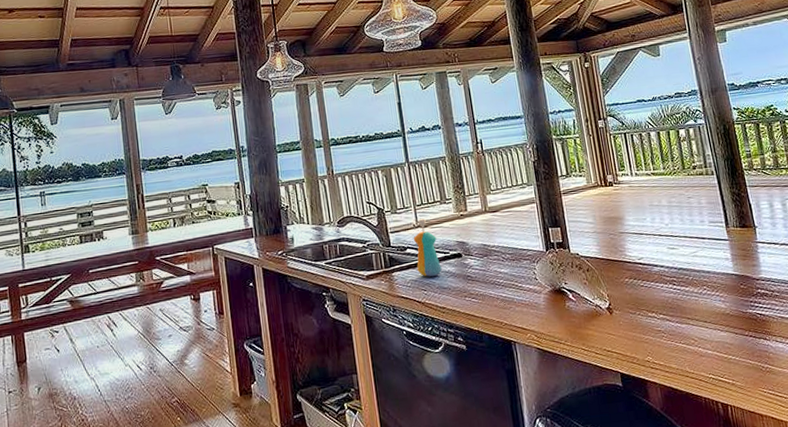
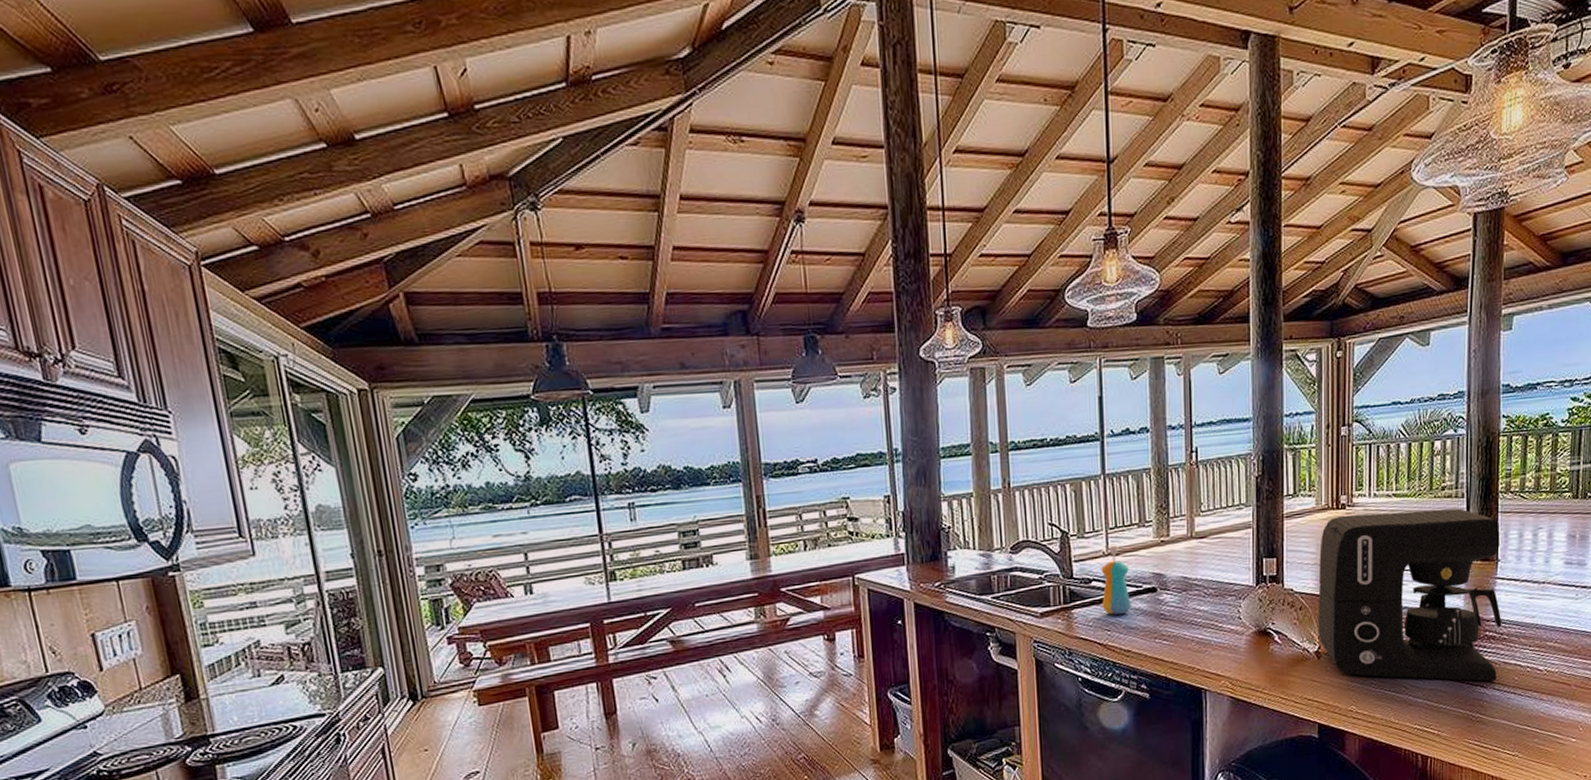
coffee maker: none [596,184,777,334] -> present [1318,508,1502,681]

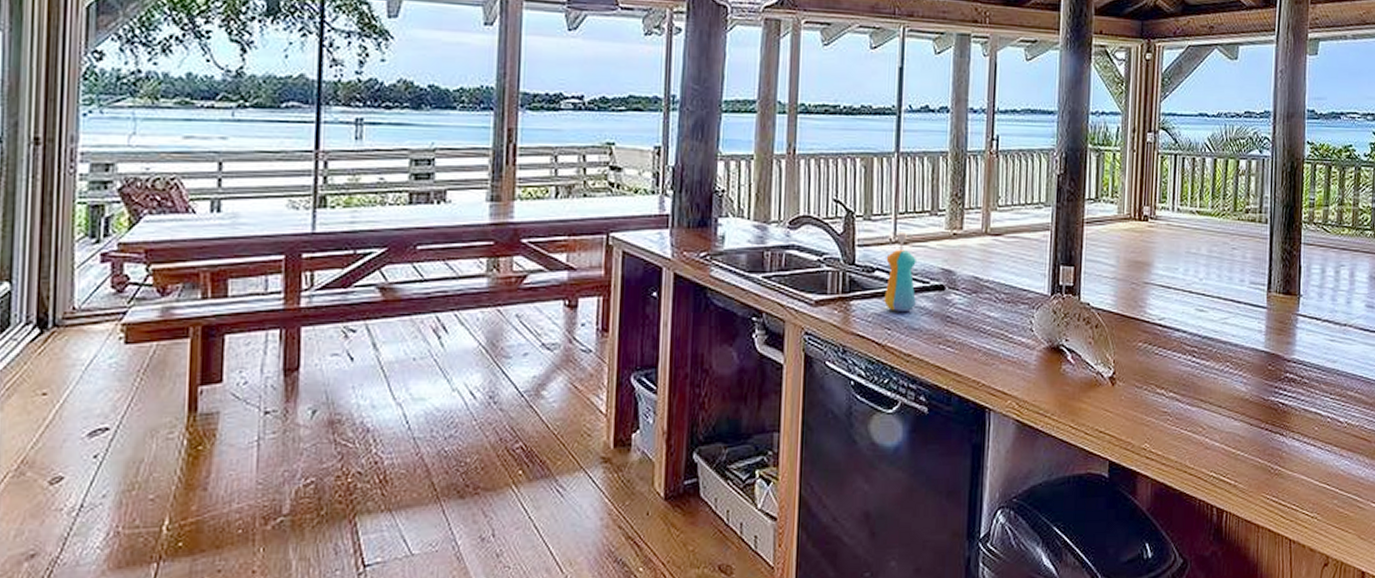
coffee maker: present [1318,508,1502,681] -> none [1113,228,1303,430]

